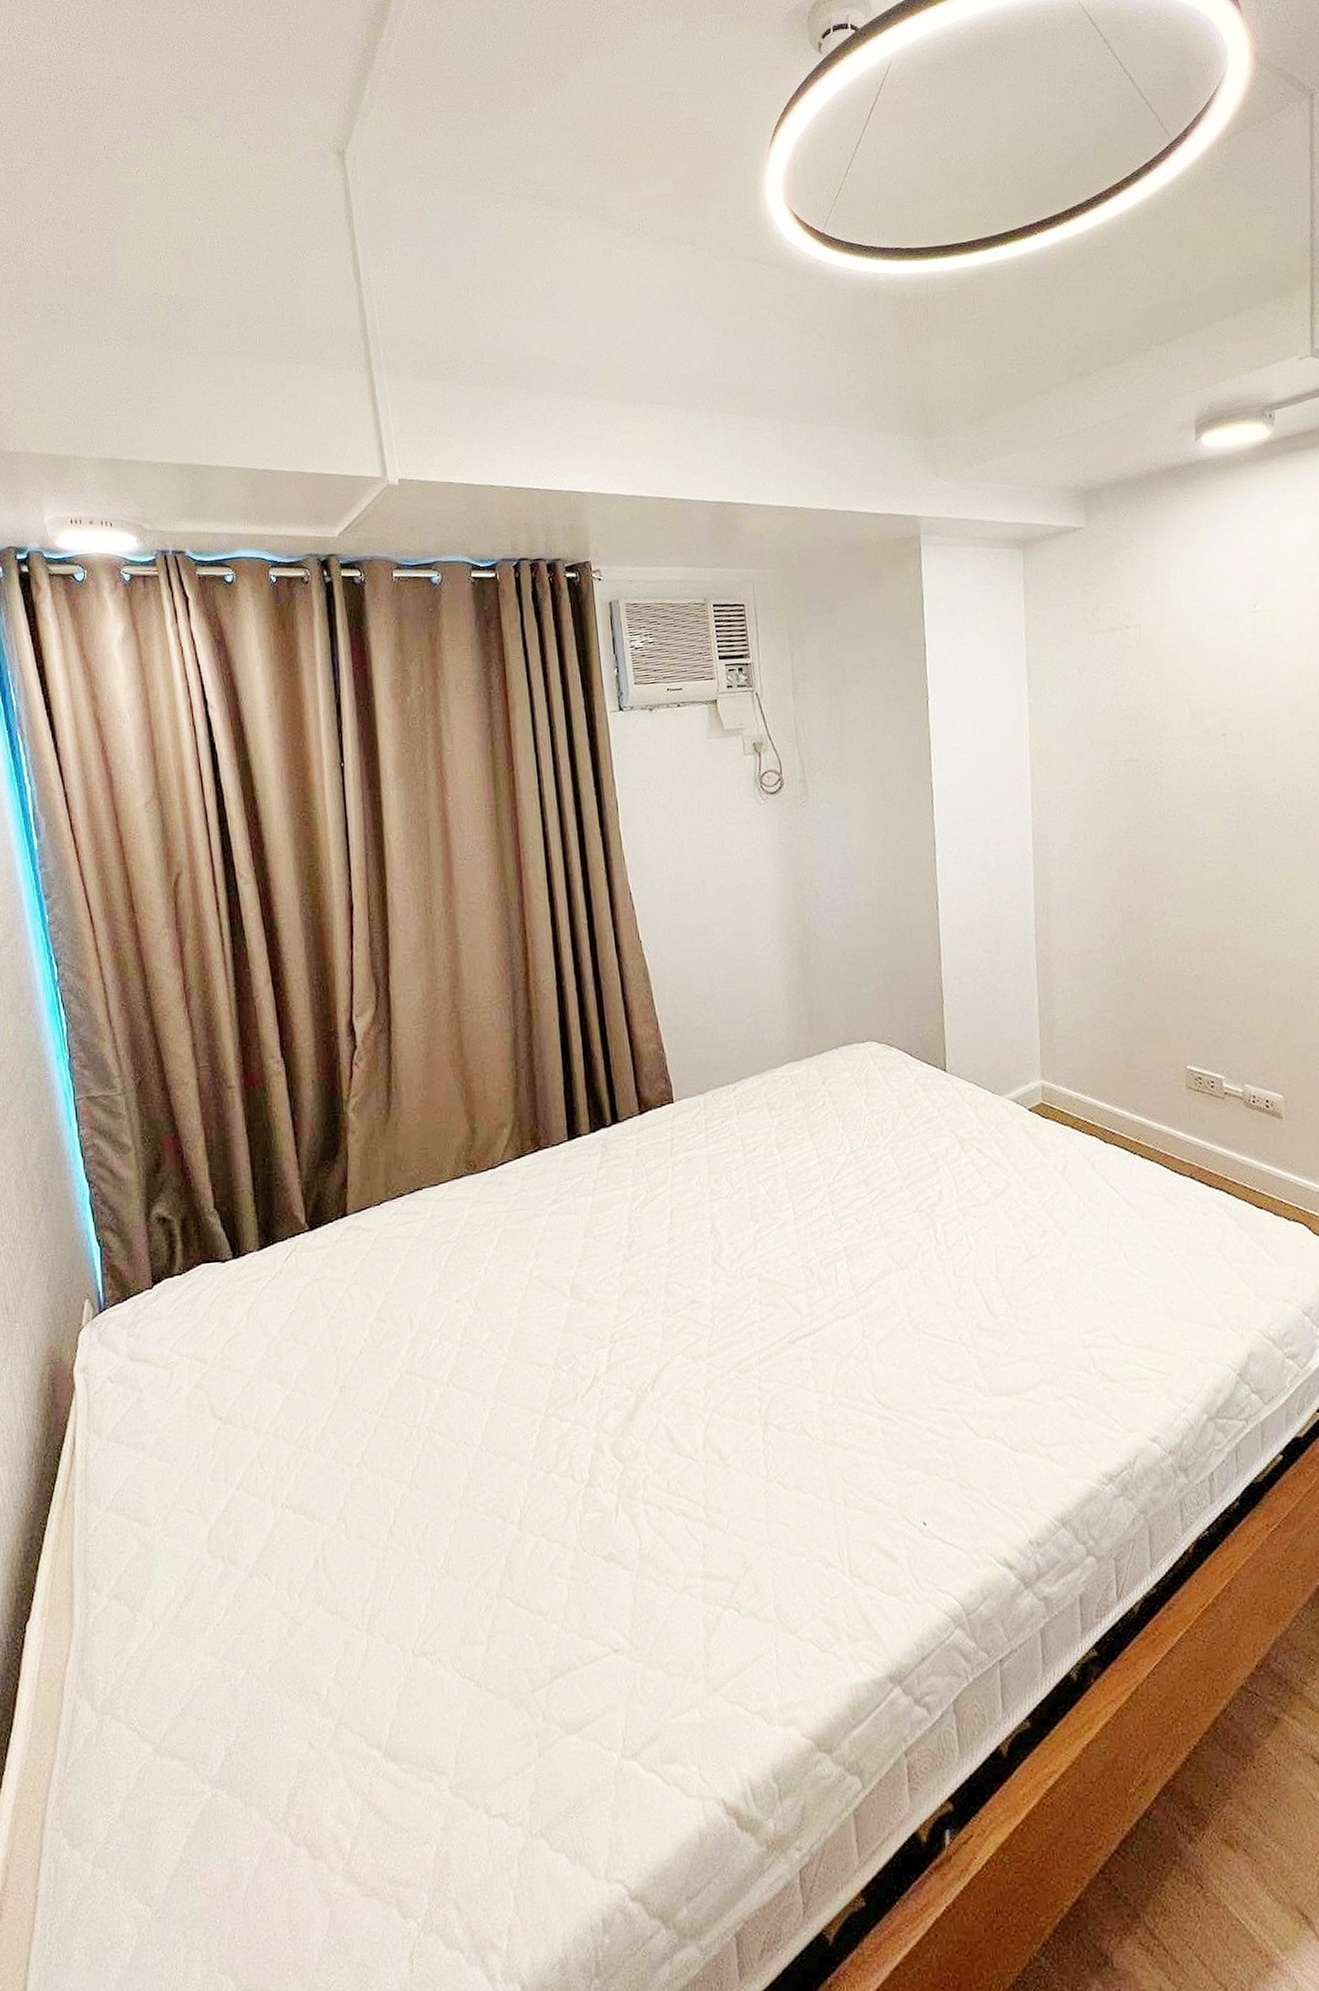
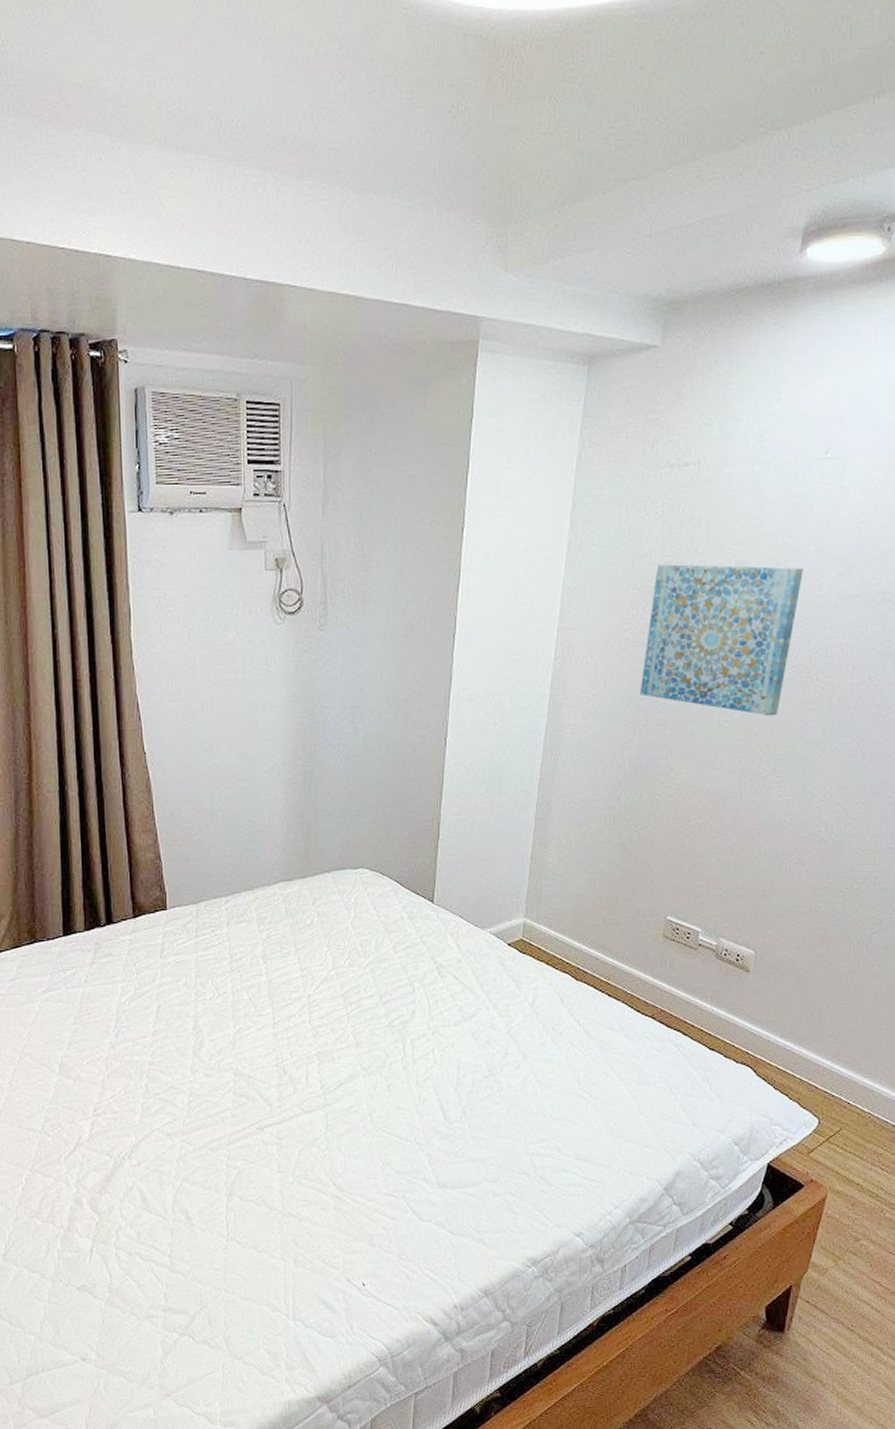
wall art: none [1116,711,1258,854] -> present [639,564,804,716]

